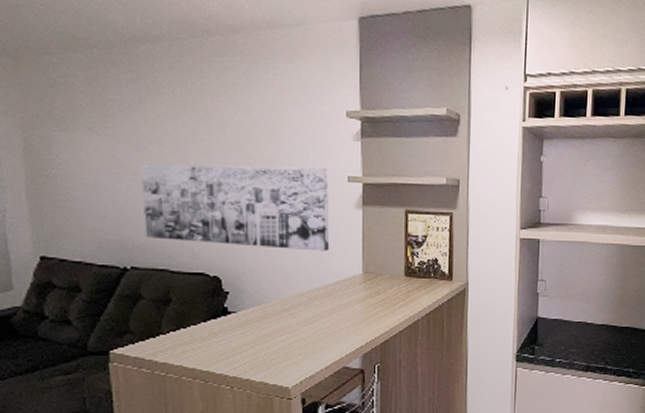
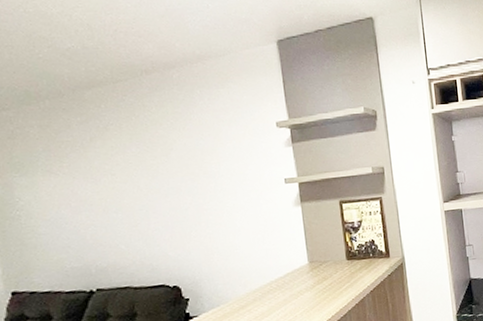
wall art: present [140,165,330,251] -> none [96,175,276,261]

